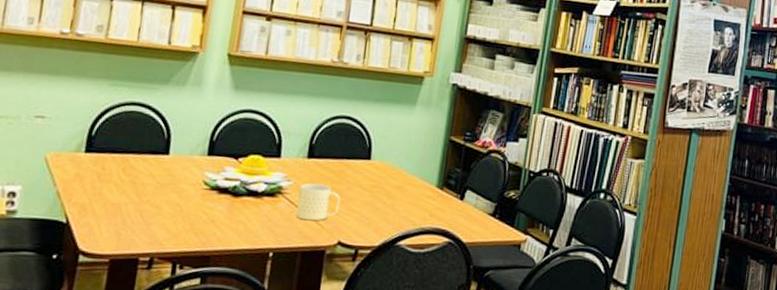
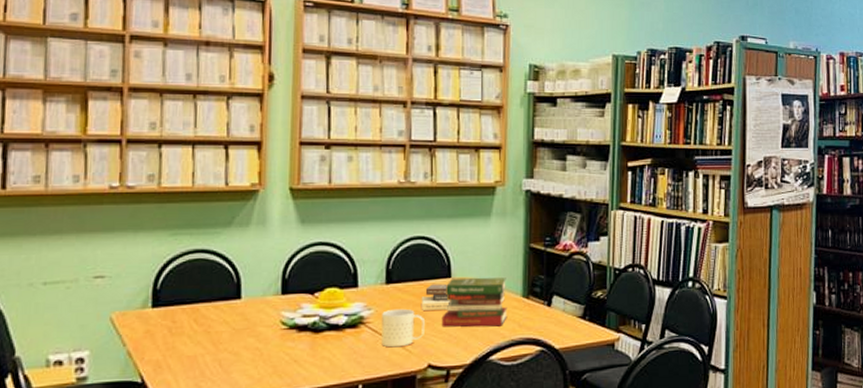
books: none [338,163,367,190] -> present [421,283,450,312]
books: none [355,160,424,214] -> present [441,277,507,327]

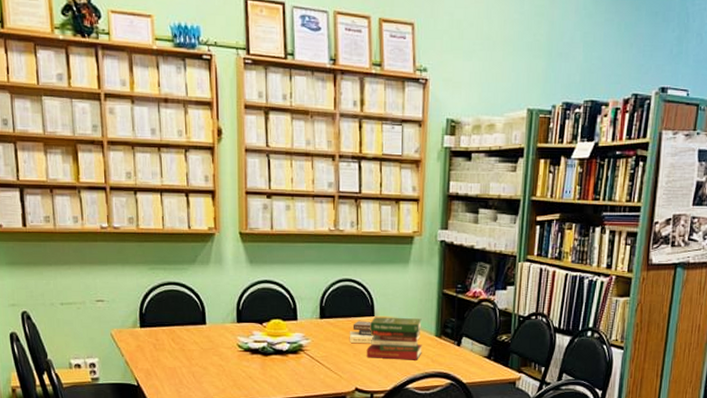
mug: present [381,308,425,348] -> none [317,340,352,372]

